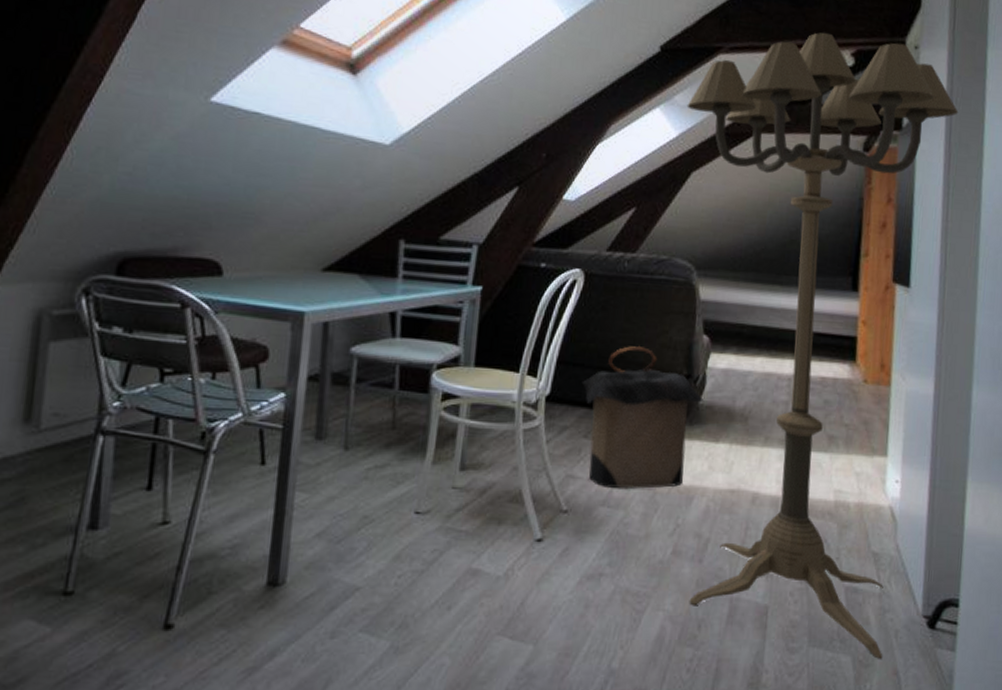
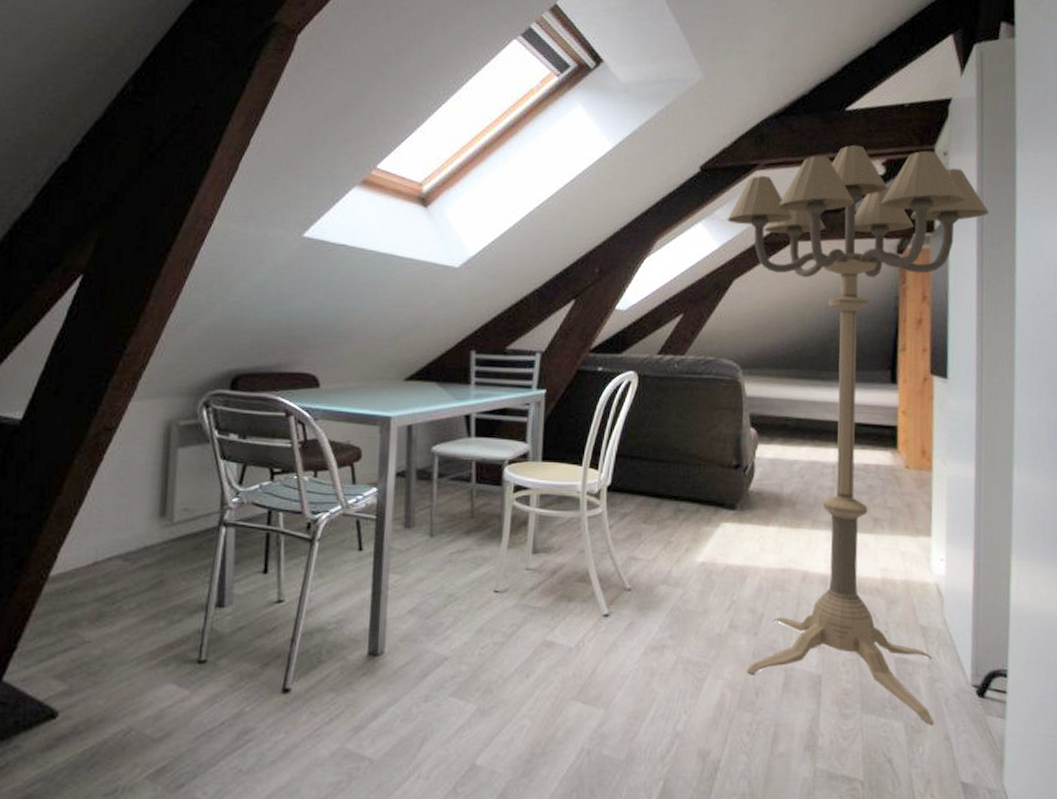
laundry hamper: present [581,345,705,490] -> none [639,439,754,570]

